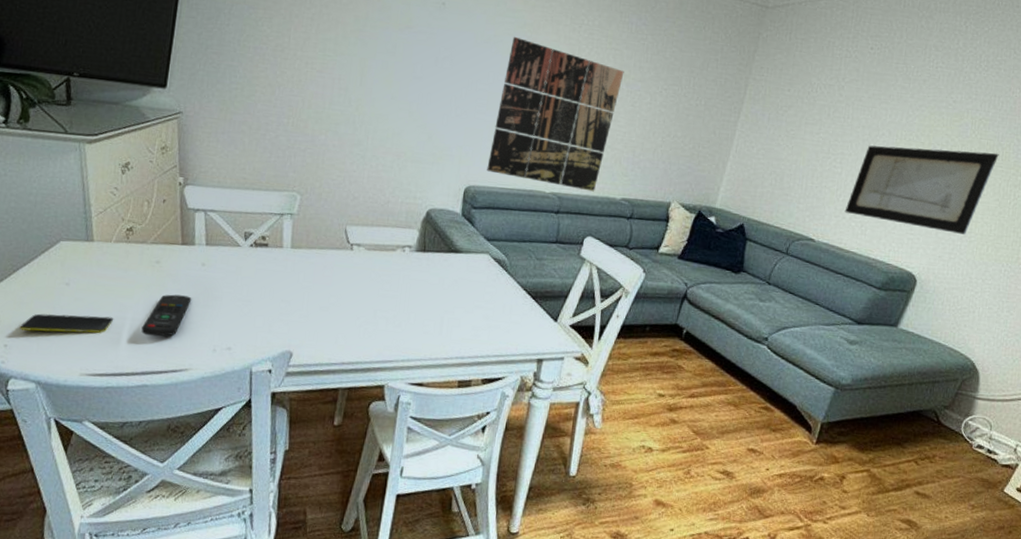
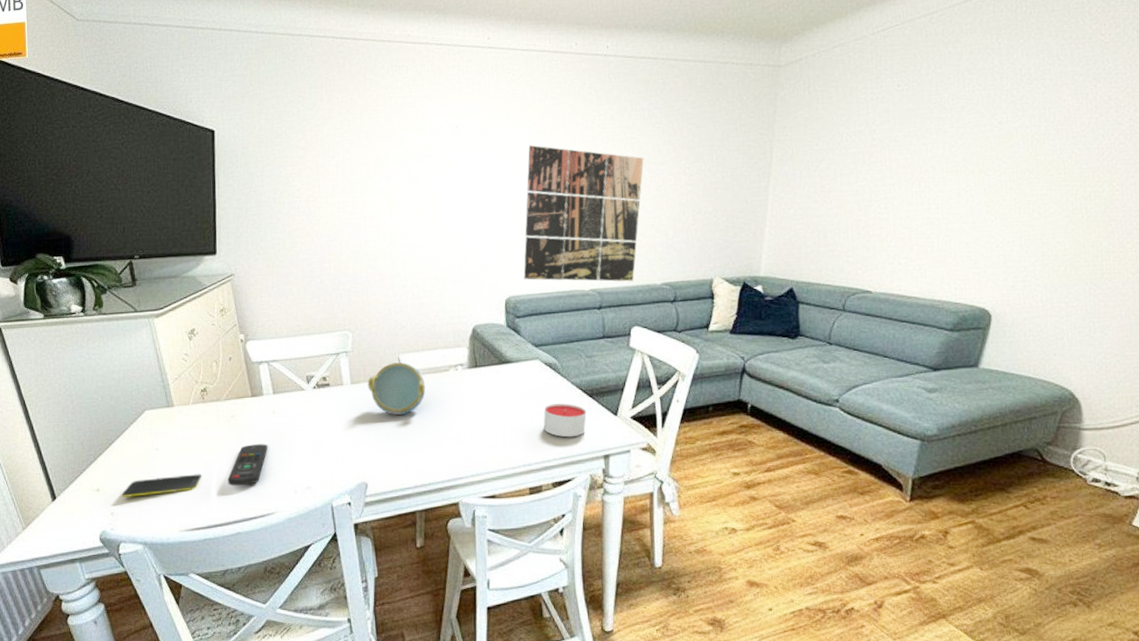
decorative bowl: none [308,233,370,289] -> present [367,362,426,416]
candle: none [482,300,527,337] -> present [543,403,587,438]
wall art: present [844,145,999,235] -> none [898,167,1061,260]

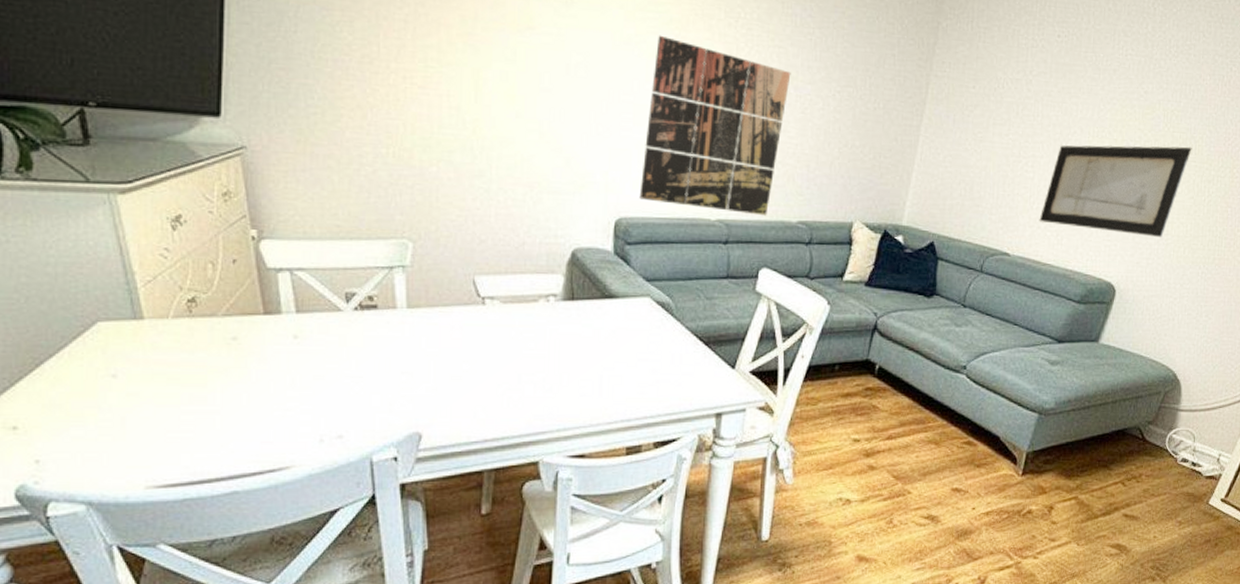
smartphone: present [122,474,201,497] -> none [54,412,182,440]
remote control: present [228,444,268,486] -> none [222,377,285,431]
decorative bowl: present [367,362,426,416] -> none [430,285,507,352]
candle: present [543,403,587,438] -> none [648,350,700,391]
wall art: none [898,167,1061,260] -> present [1039,145,1192,237]

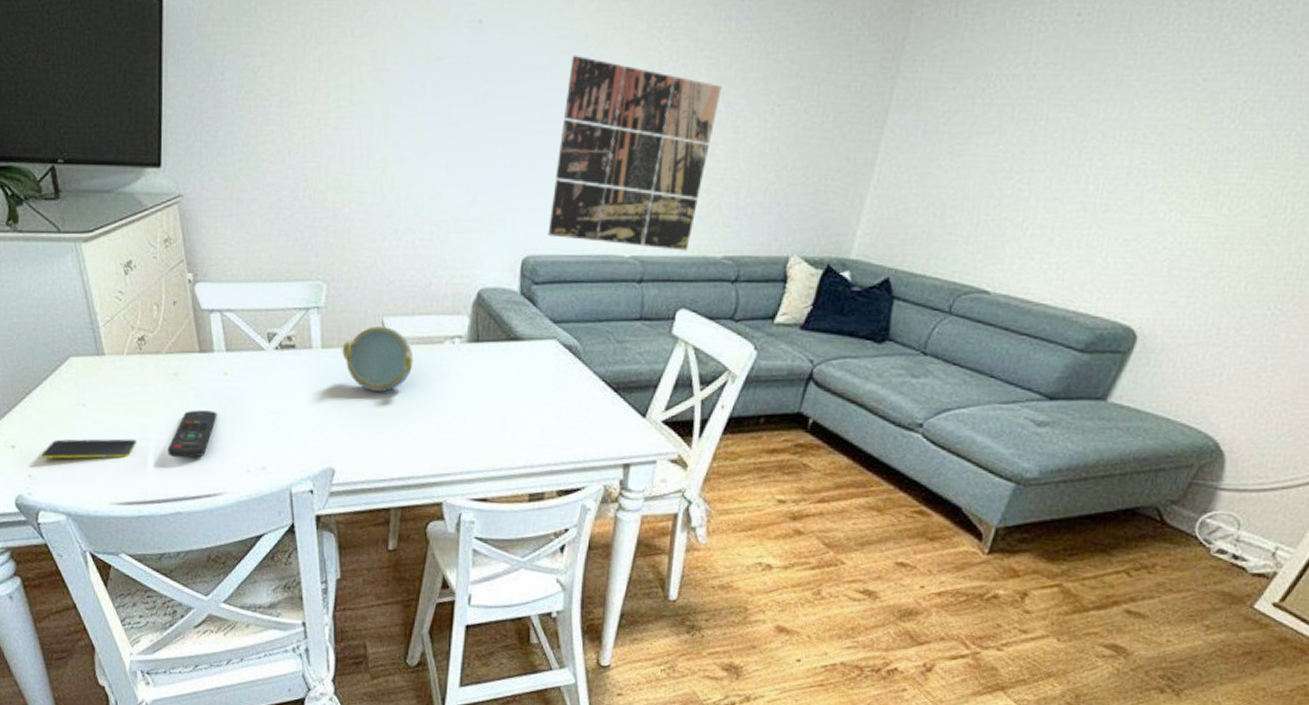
smartphone: none [54,412,182,440] -> present [41,439,136,459]
remote control: none [222,377,285,431] -> present [167,410,217,459]
decorative bowl: none [430,285,507,352] -> present [342,326,414,393]
wall art: present [1039,145,1192,237] -> none [1033,148,1272,269]

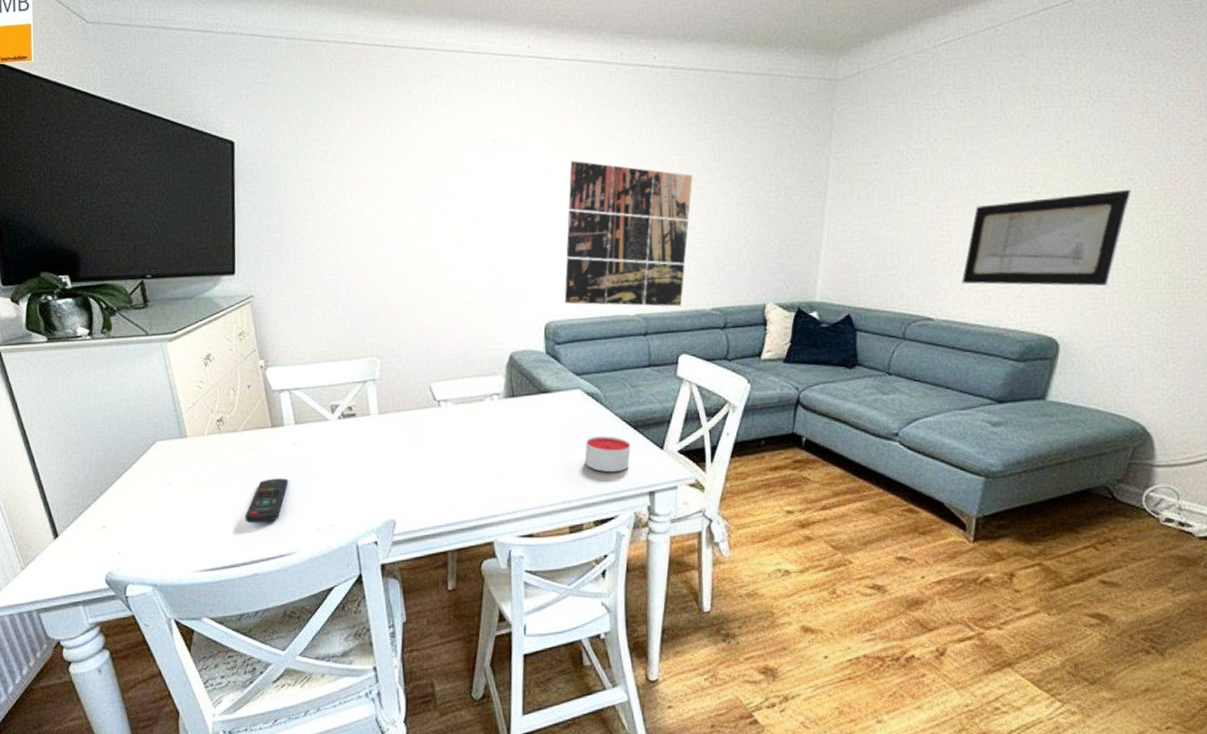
smartphone: present [41,439,136,459] -> none [130,510,216,535]
decorative bowl: present [342,326,414,393] -> none [396,391,459,449]
candle: none [553,396,608,439] -> present [584,436,631,473]
wall art: none [1033,148,1272,269] -> present [961,189,1131,286]

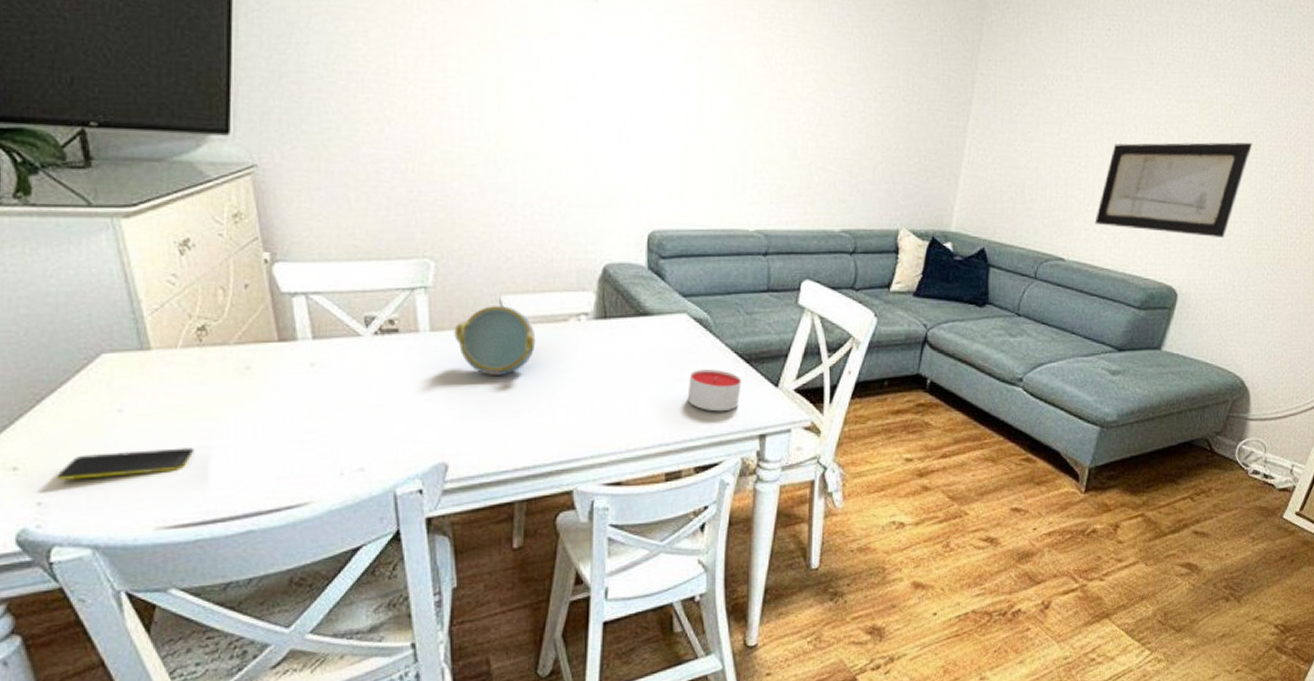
smartphone: none [130,510,216,535] -> present [57,448,193,480]
remote control: present [245,478,289,524] -> none [236,408,302,466]
decorative bowl: none [396,391,459,449] -> present [454,306,536,377]
wall art: present [564,160,693,307] -> none [673,38,830,225]

